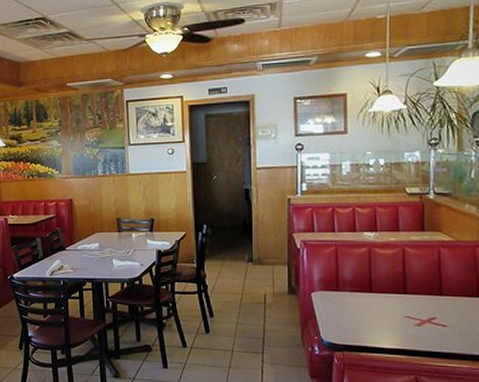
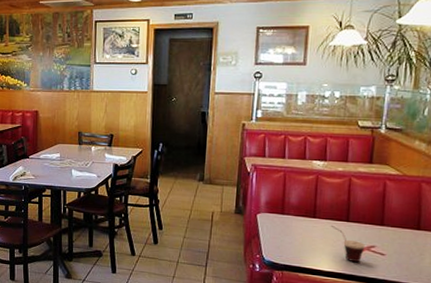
cup: none [389,298,425,336] -> present [331,225,365,262]

